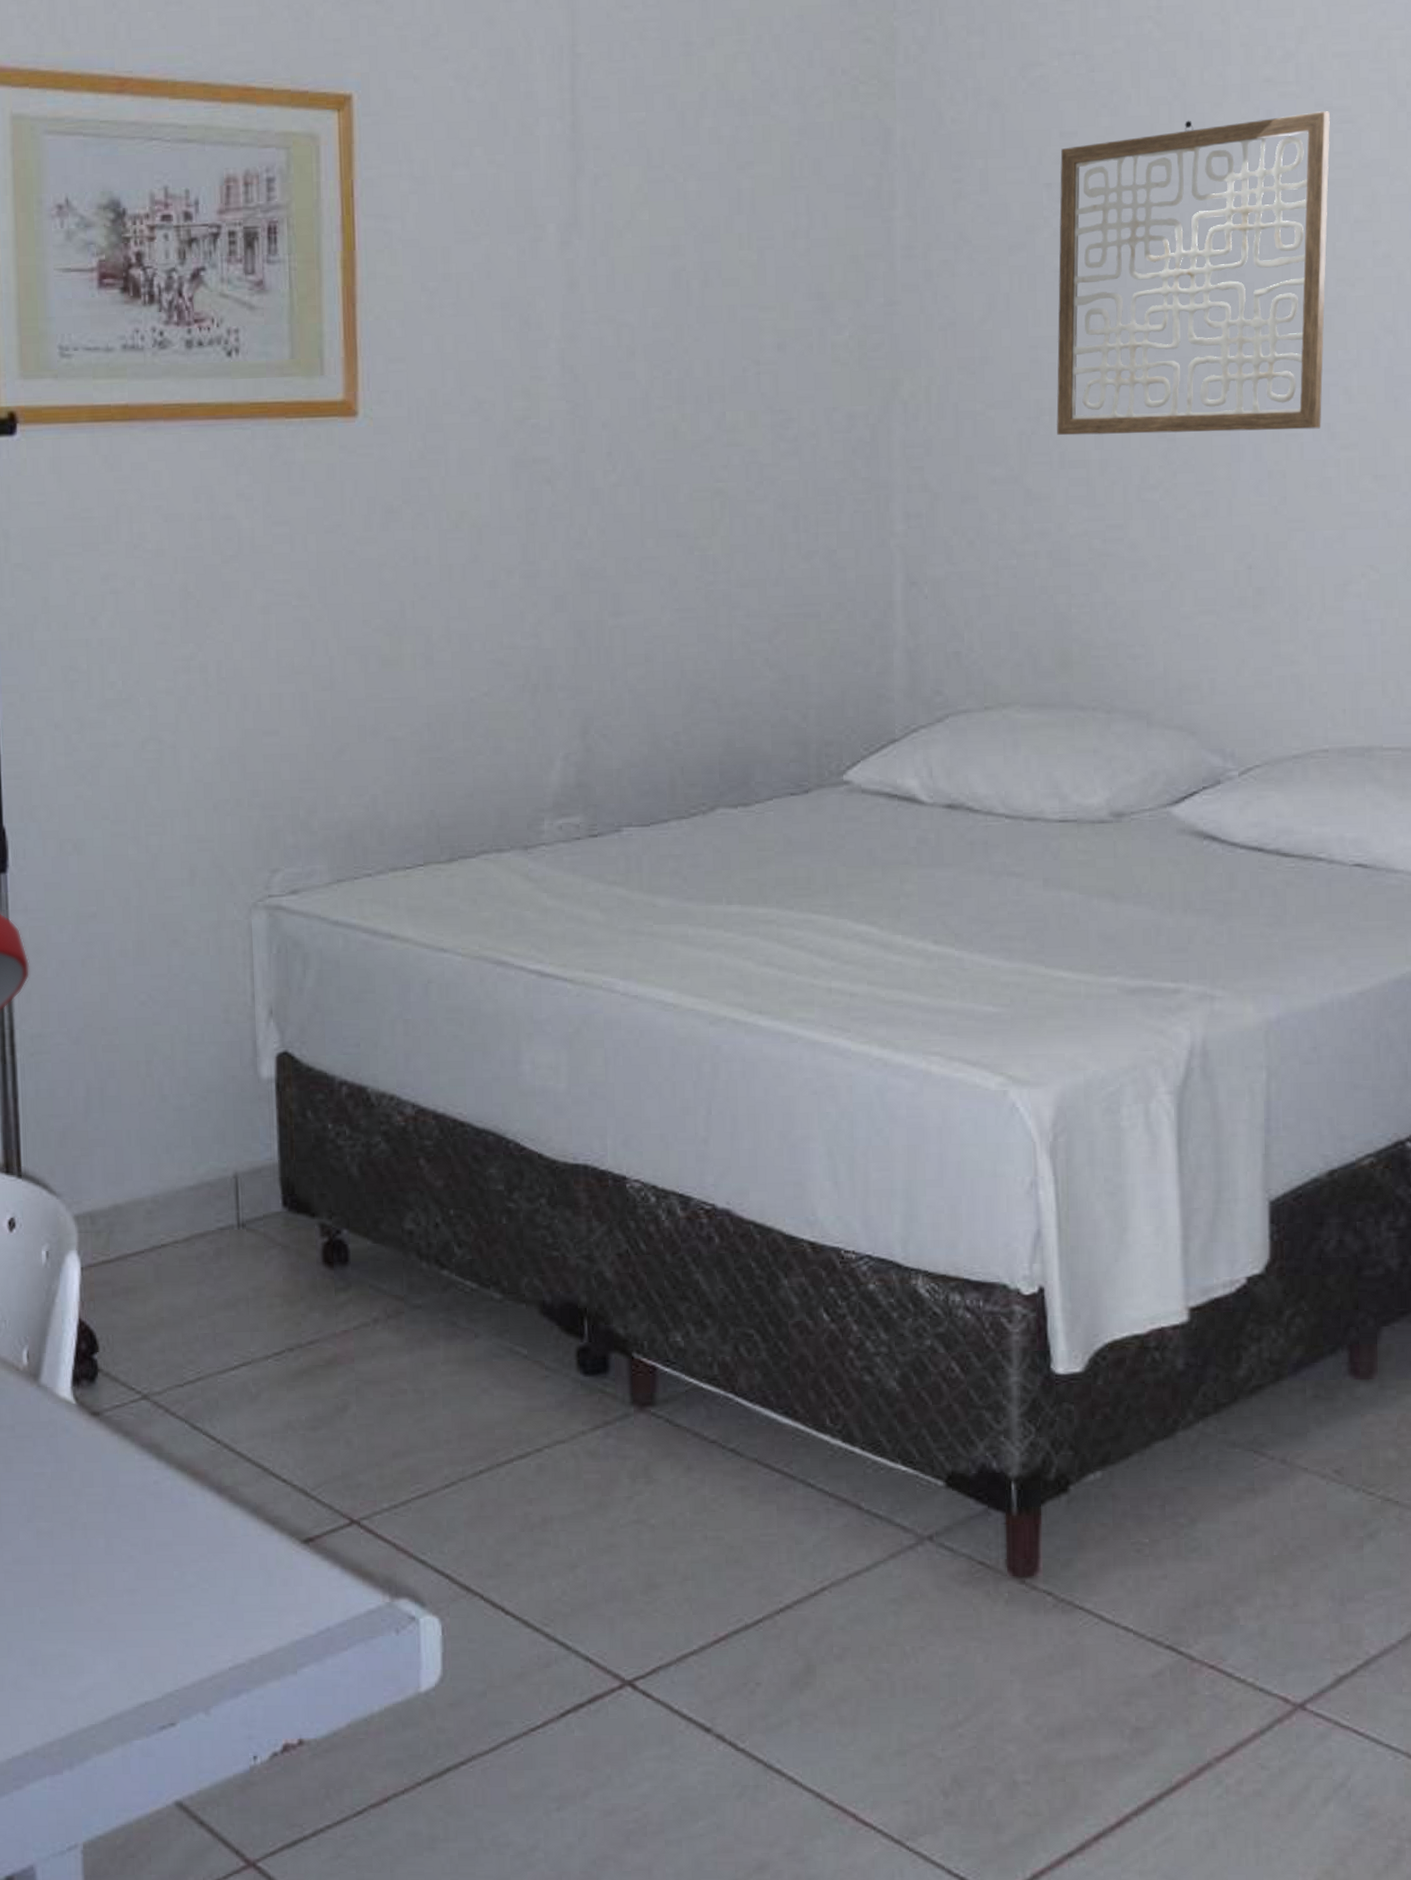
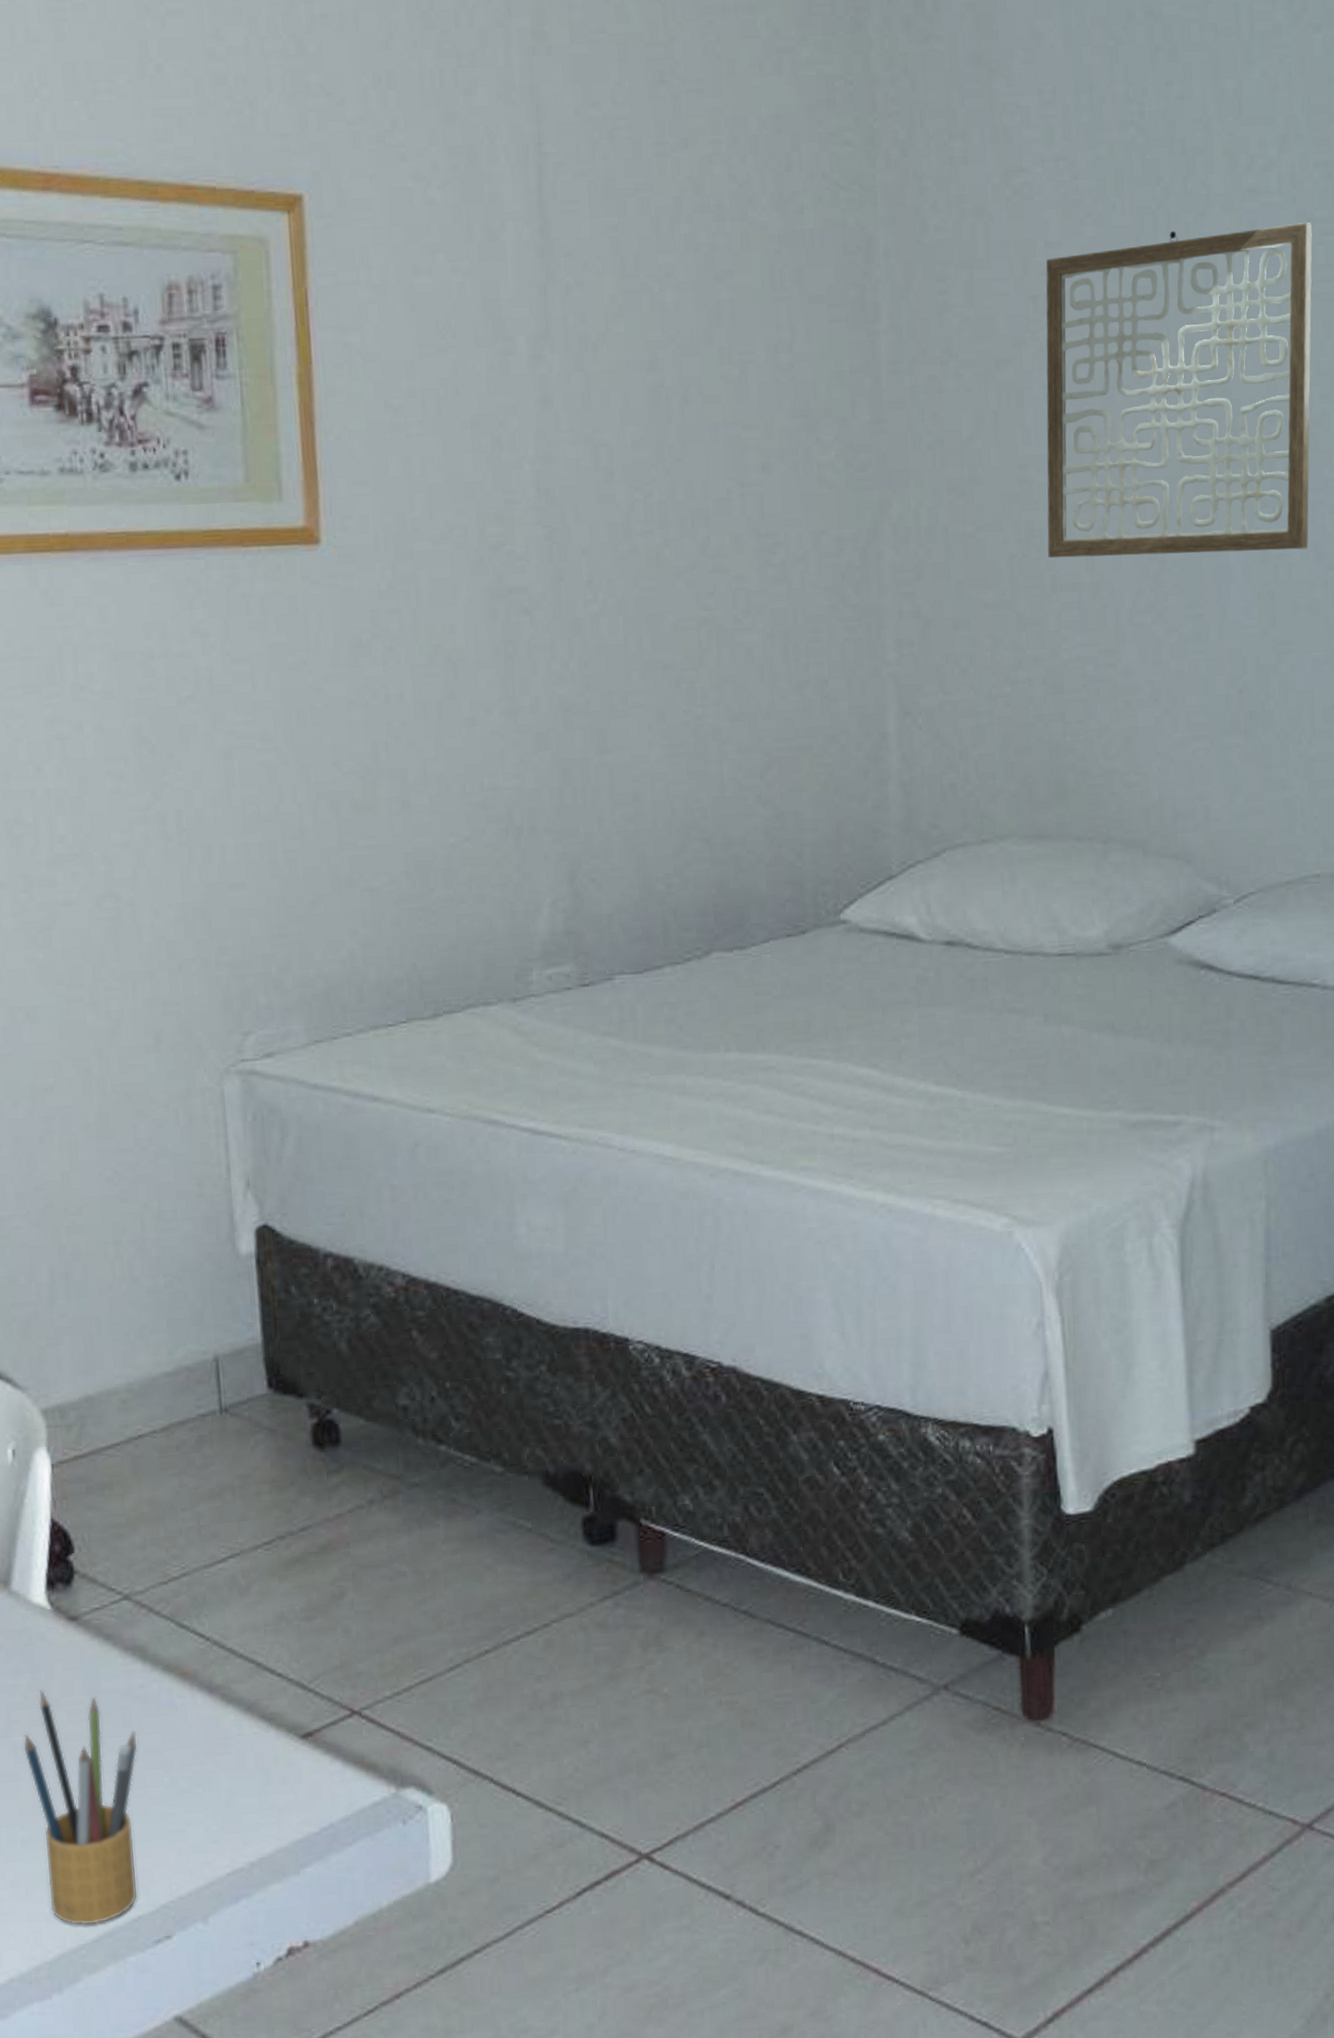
pencil box: none [45,1479,151,1707] -> present [22,1689,139,1926]

